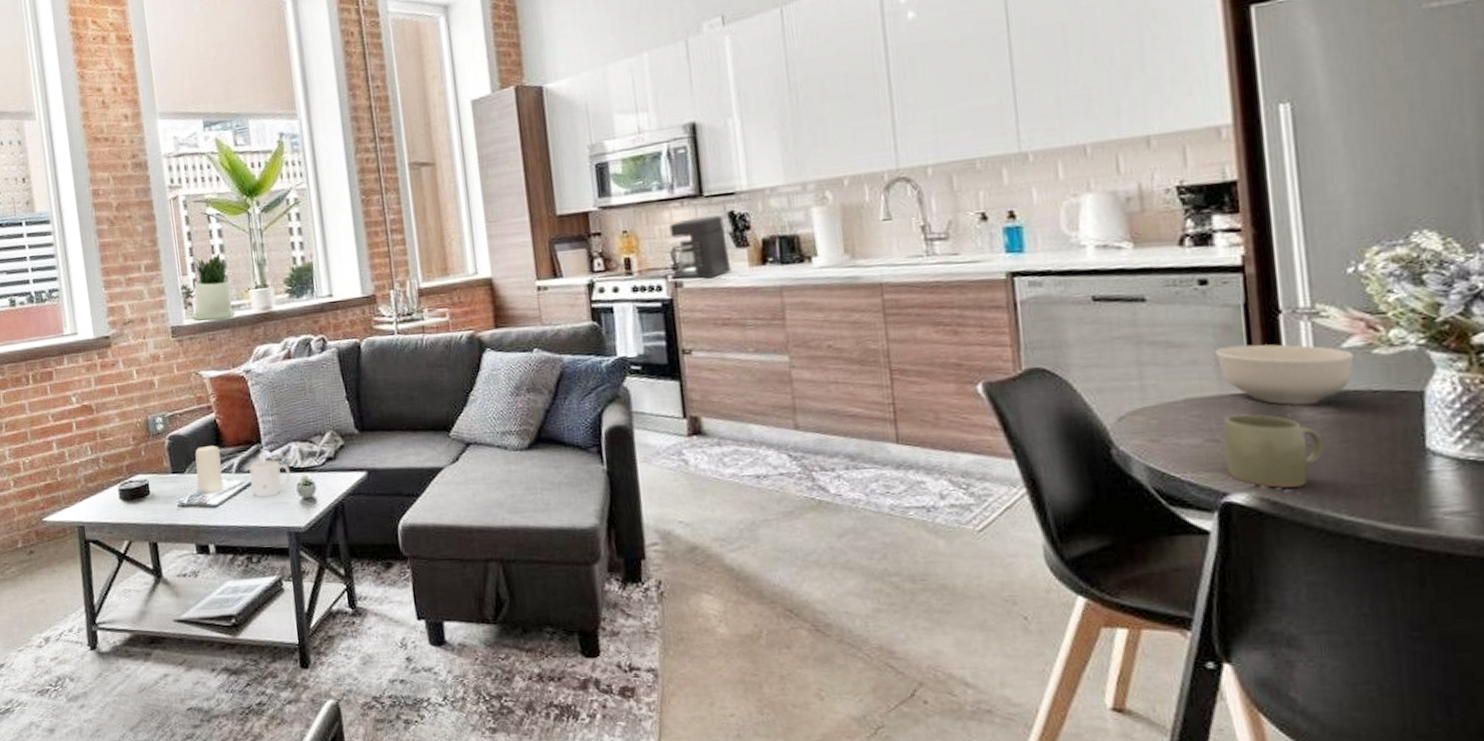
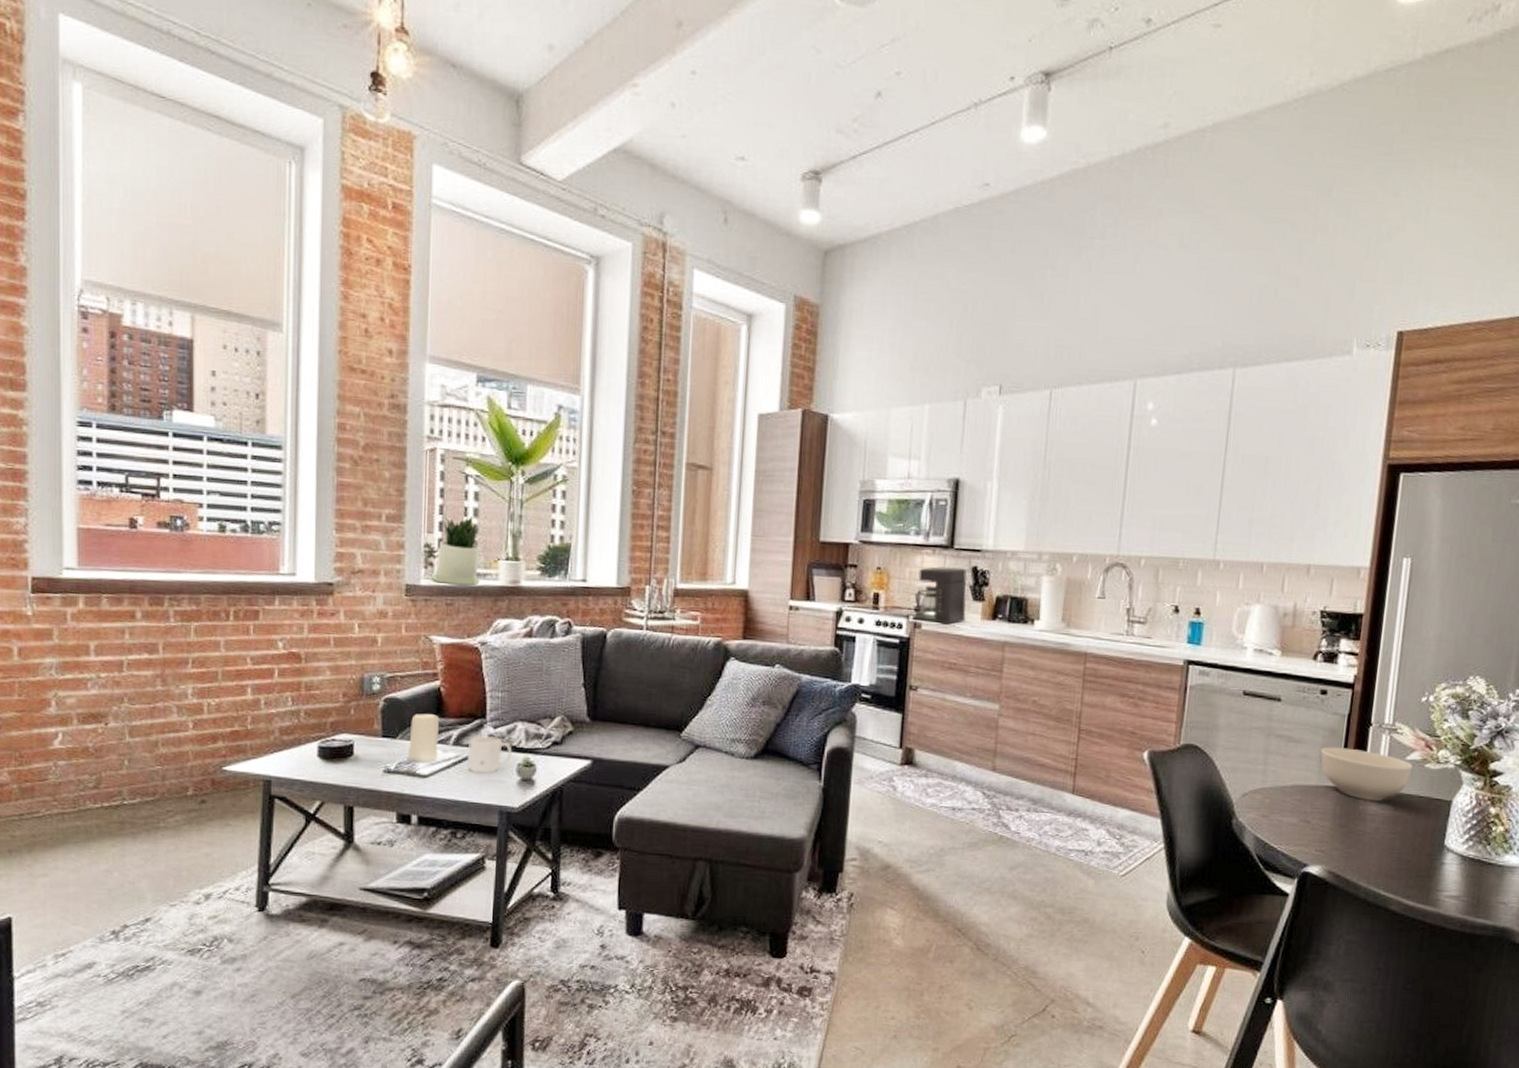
mug: present [1221,413,1325,488] -> none [1310,802,1380,865]

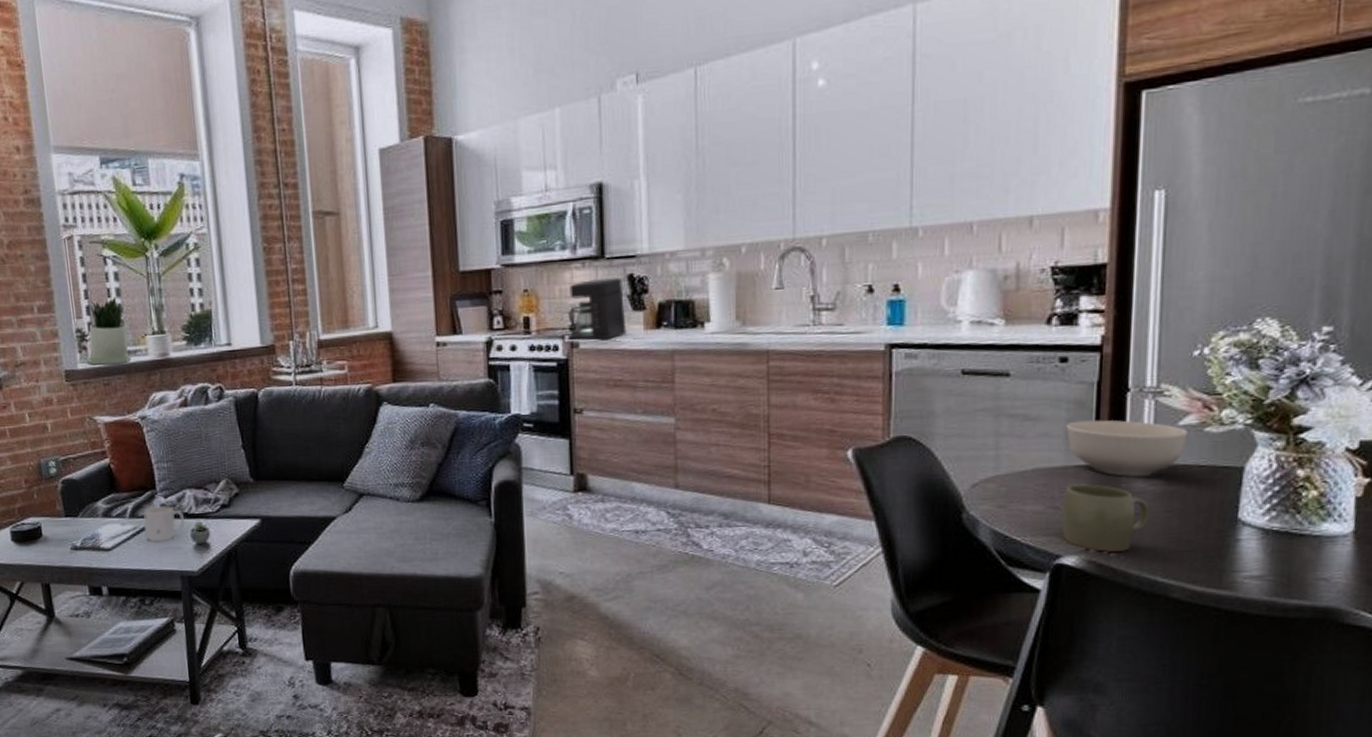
candle: present [407,713,439,764] -> none [88,491,118,538]
mug: none [1310,802,1380,865] -> present [1061,484,1151,552]

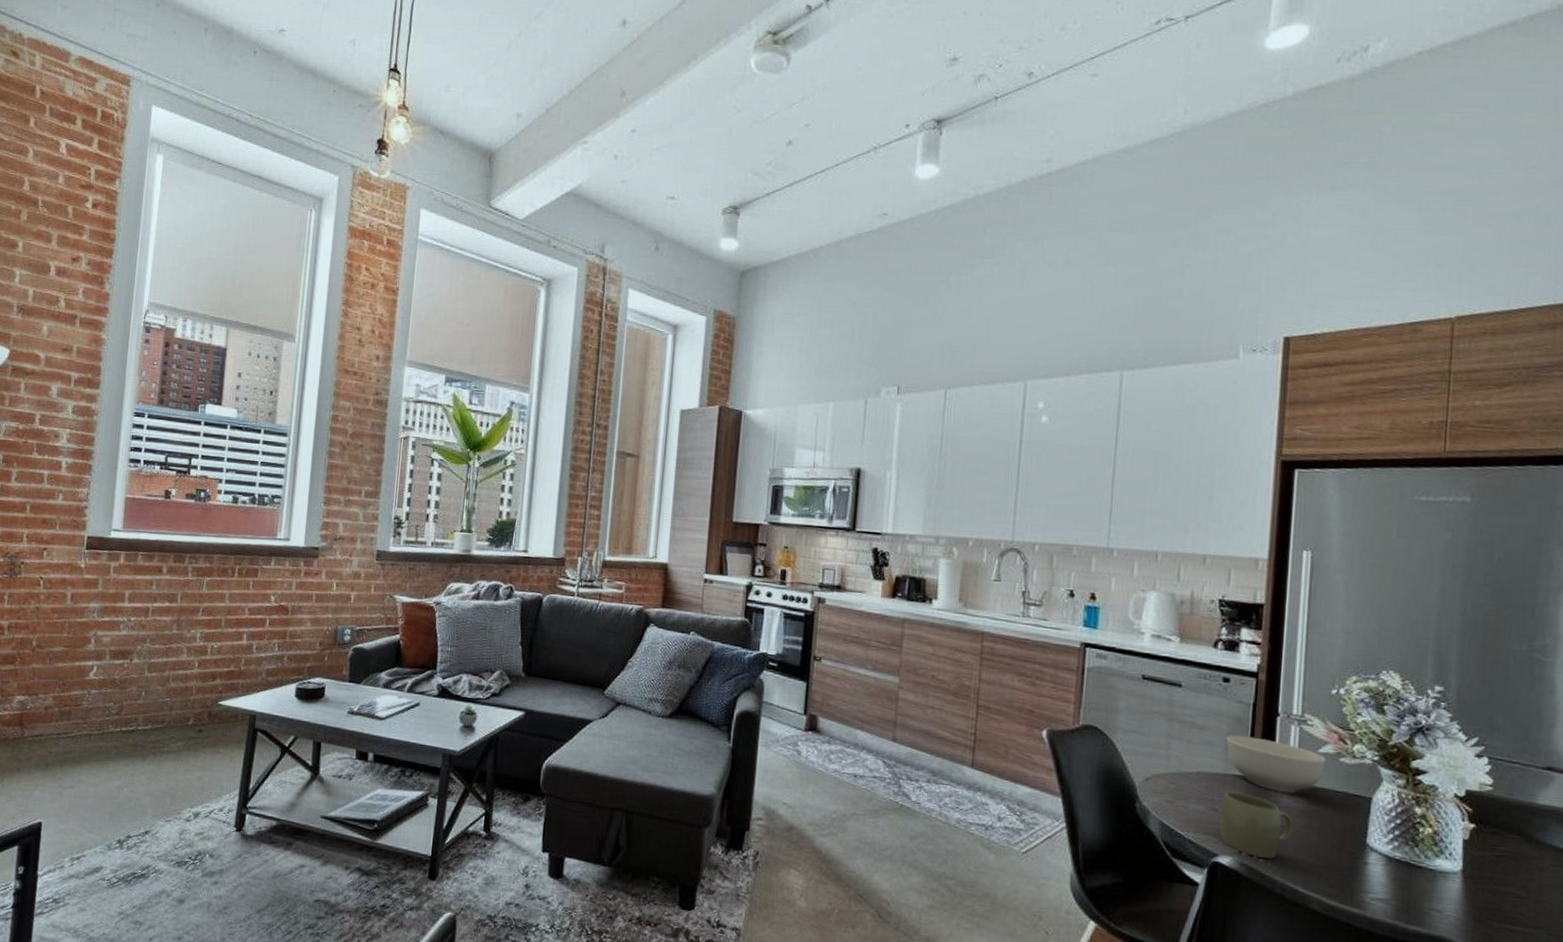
planter: present [86,297,132,366] -> none [398,491,441,554]
mug: present [143,505,186,542] -> none [418,685,457,719]
coffee maker: present [567,278,627,341] -> none [817,547,868,601]

